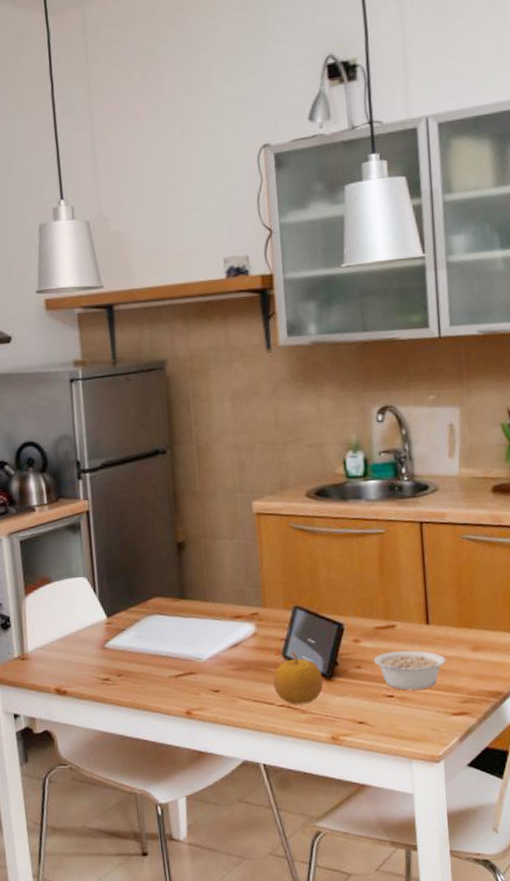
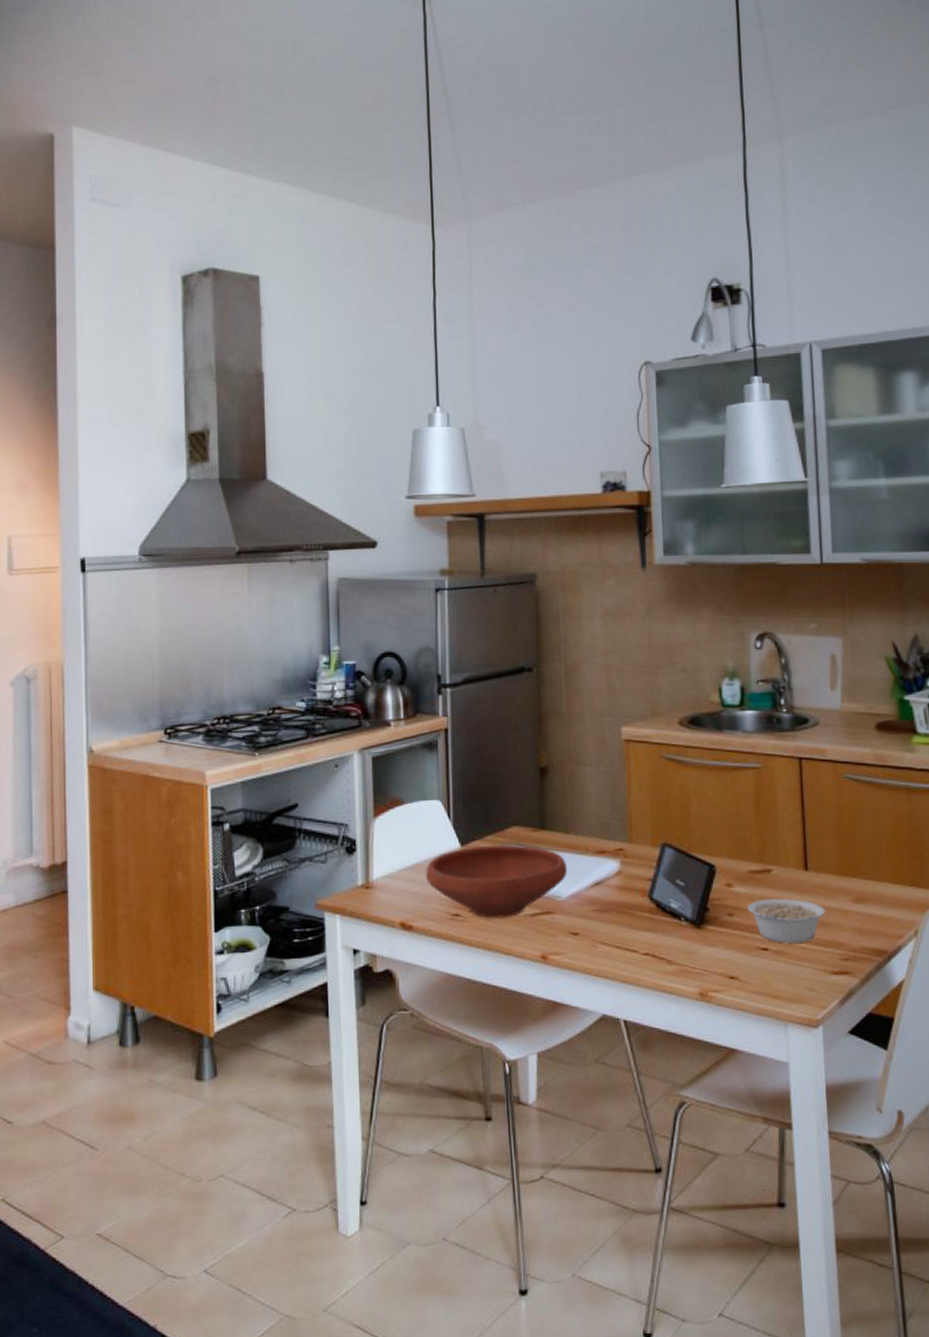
bowl: none [76,613,207,682] -> present [426,844,567,919]
fruit: present [273,652,324,705] -> none [637,894,692,954]

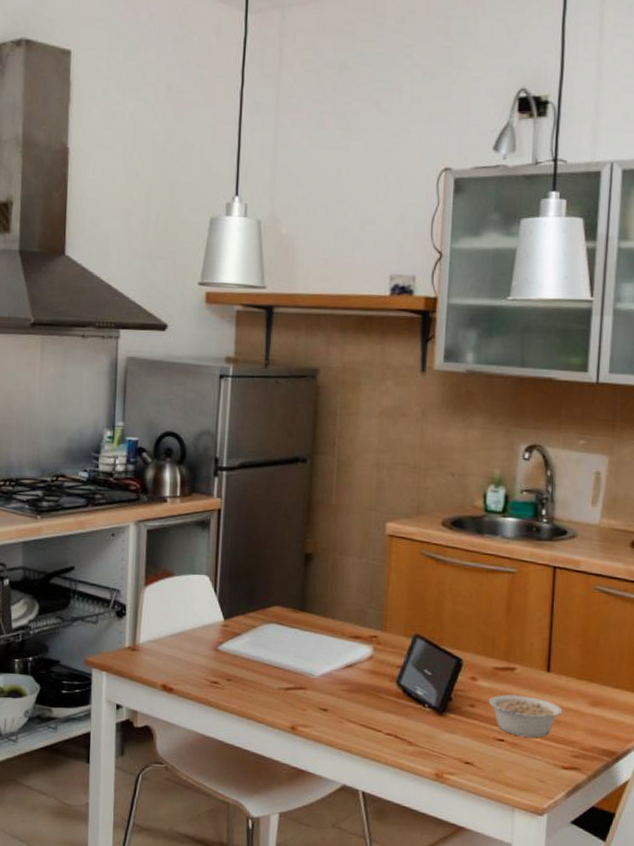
bowl: present [426,844,567,919] -> none [189,621,322,690]

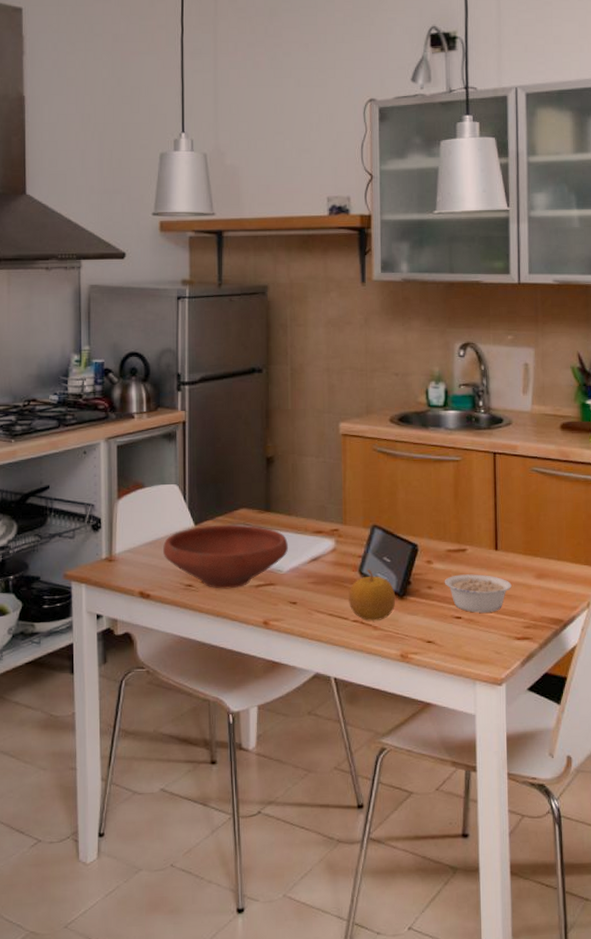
bowl: none [189,621,322,690] -> present [163,524,288,589]
fruit: none [383,681,435,736] -> present [349,569,396,621]

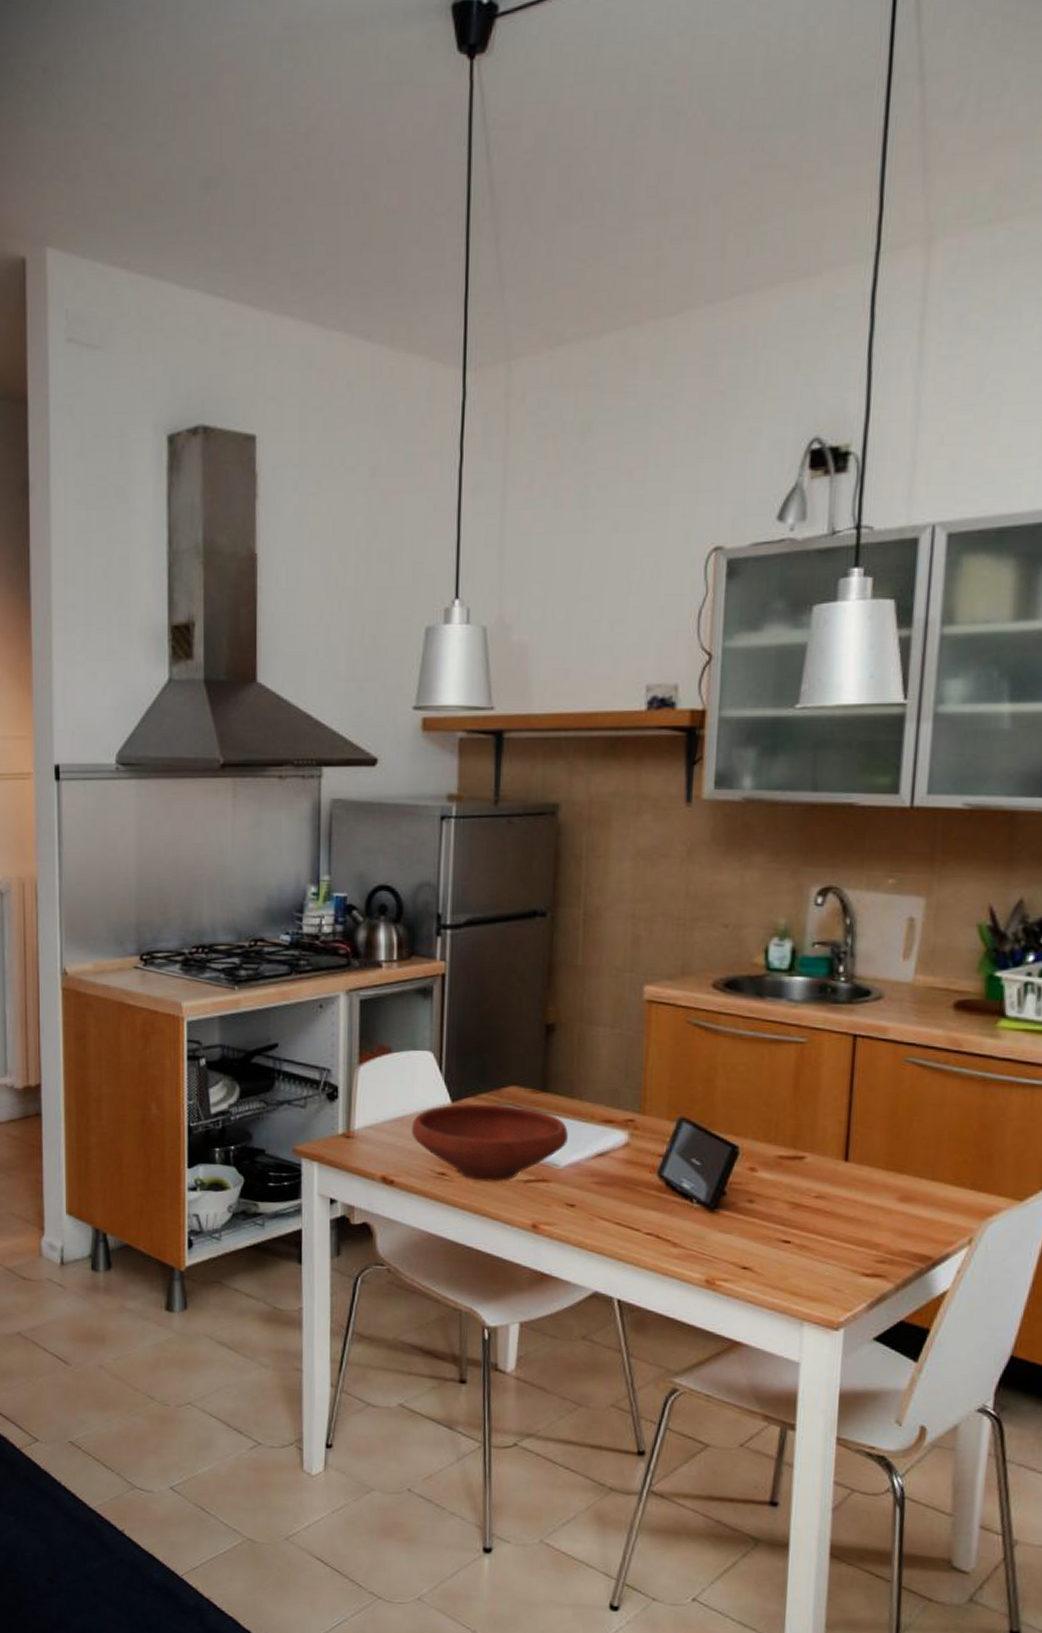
fruit: present [349,569,396,621] -> none [642,1172,705,1236]
legume: present [444,574,512,613] -> none [770,1188,864,1239]

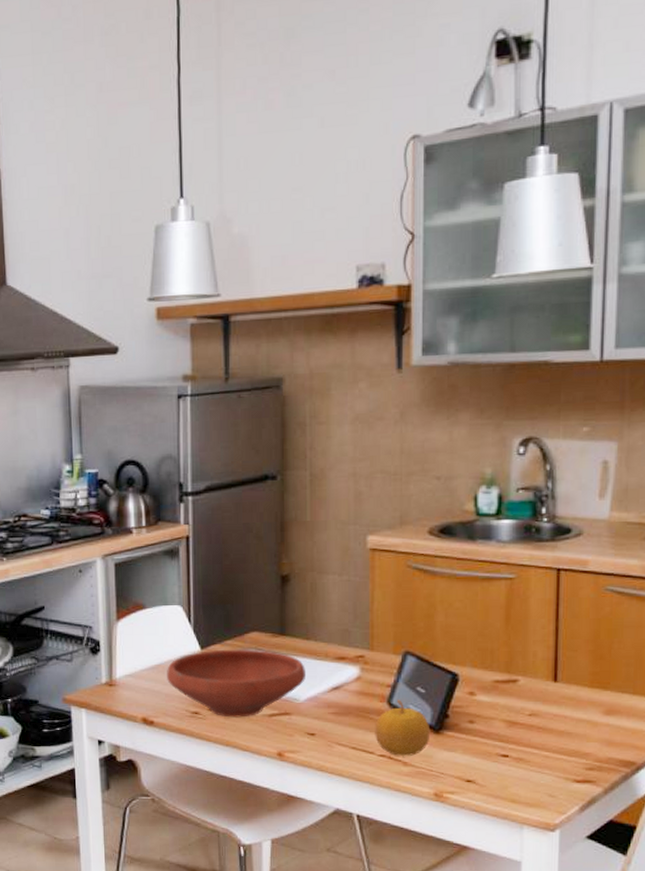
fruit: none [642,1172,705,1236] -> present [375,700,431,756]

